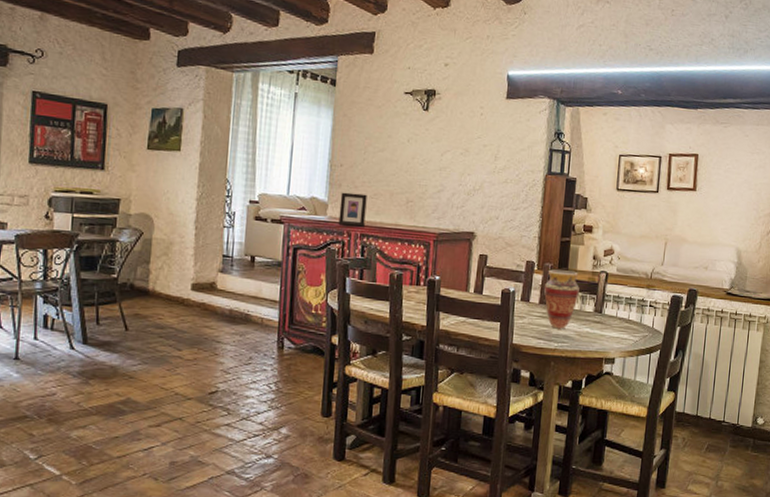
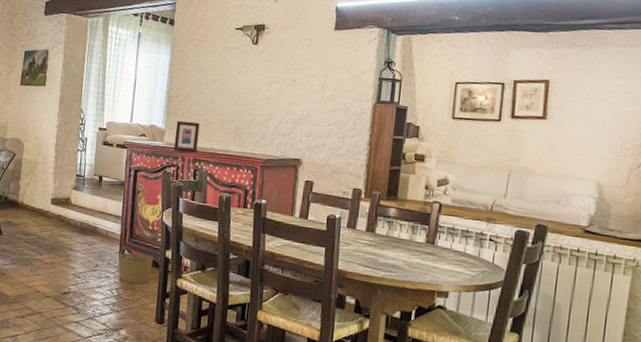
basket: none [276,340,318,376] -> present [118,252,154,285]
vase: present [544,269,580,329] -> none [371,197,410,258]

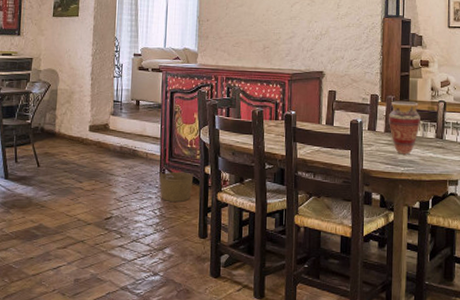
picture frame: present [173,120,200,152] -> none [207,43,230,71]
vase: none [371,197,410,258] -> present [389,101,420,155]

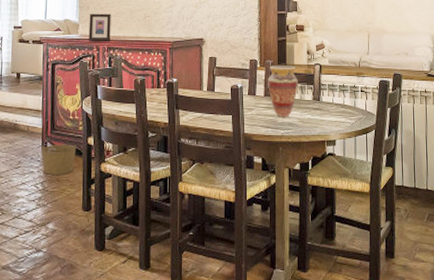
picture frame: none [207,43,230,71] -> present [88,13,111,41]

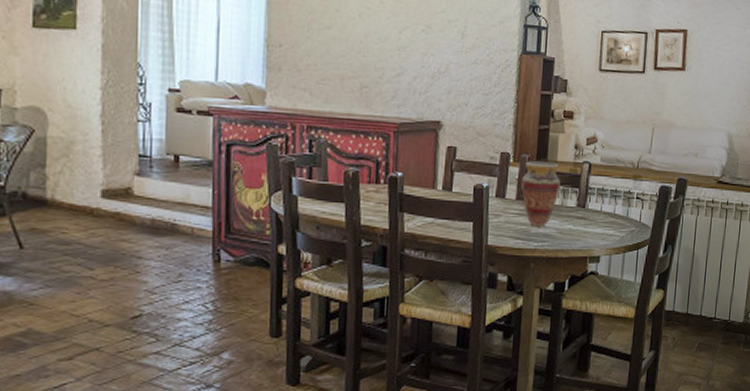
basket: present [41,144,77,176] -> none [212,252,262,293]
picture frame: present [88,13,111,41] -> none [280,77,313,118]

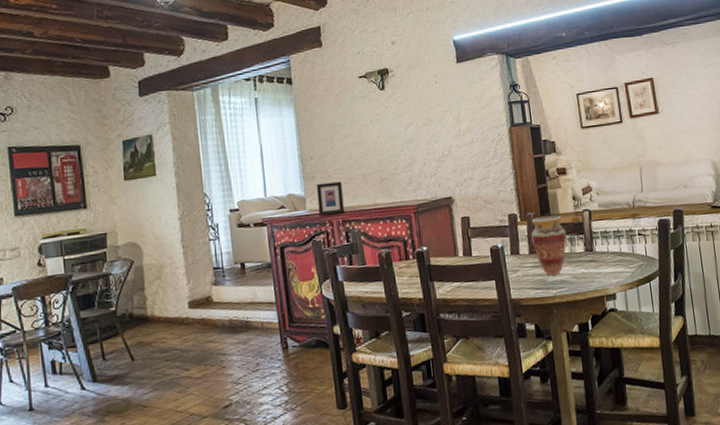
picture frame: none [280,77,313,118] -> present [316,181,345,216]

